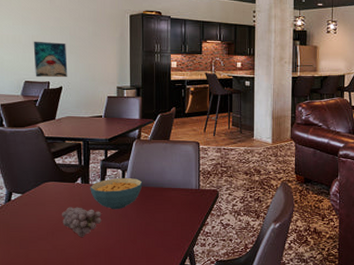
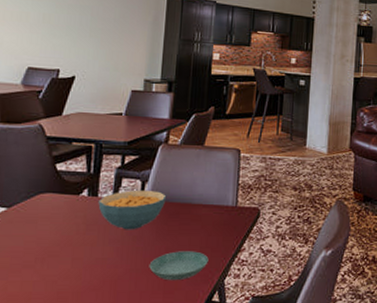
wall art: present [33,41,68,78] -> none [42,20,85,66]
fruit: present [61,207,102,237] -> none [57,225,111,265]
saucer: none [133,225,180,249] -> present [149,251,209,281]

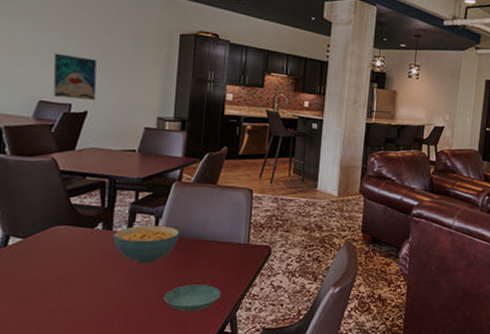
wall art: none [42,20,85,66] -> present [53,53,97,101]

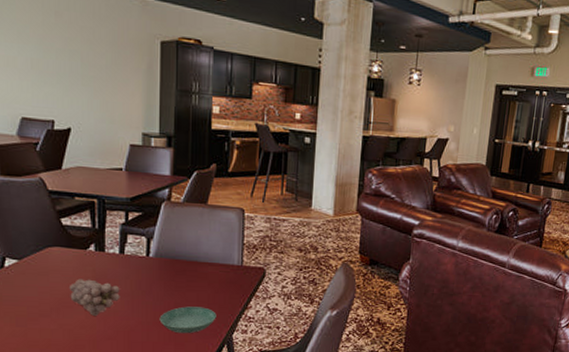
wall art: present [53,53,97,101] -> none [32,65,78,117]
fruit: none [72,257,126,295] -> present [68,279,120,316]
cereal bowl: present [113,225,180,264] -> none [106,246,172,285]

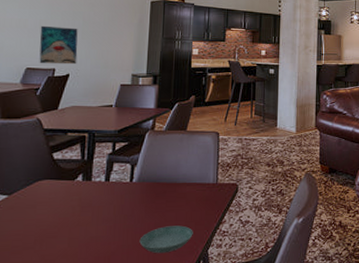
wall art: none [32,65,78,117] -> present [39,25,78,65]
fruit: present [68,279,120,316] -> none [54,208,104,244]

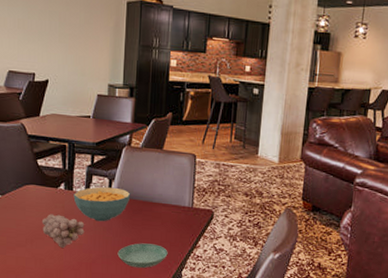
wall art: present [39,25,78,65] -> none [19,25,55,70]
fruit: none [54,208,104,244] -> present [41,214,85,248]
cereal bowl: none [92,172,154,210] -> present [73,187,131,222]

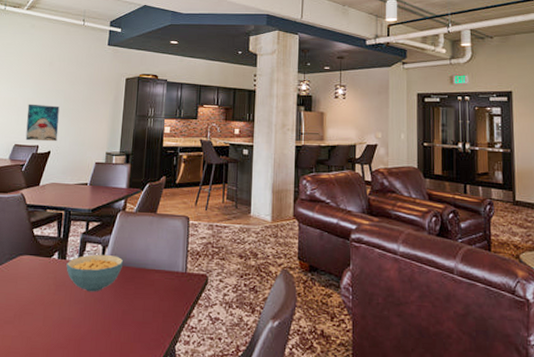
wall art: none [19,25,55,70] -> present [25,103,60,142]
fruit: present [41,214,85,248] -> none [32,285,76,323]
saucer: present [117,243,168,269] -> none [108,314,161,344]

